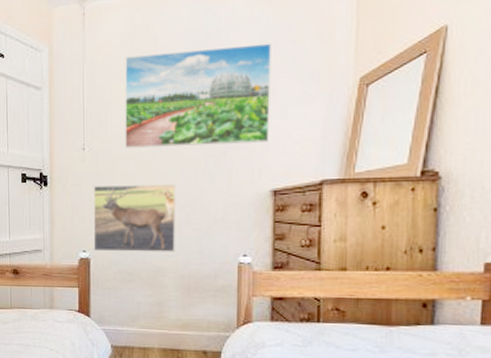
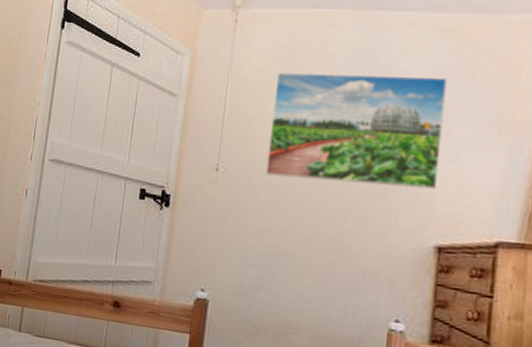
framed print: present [93,184,175,252] -> none [214,214,321,306]

